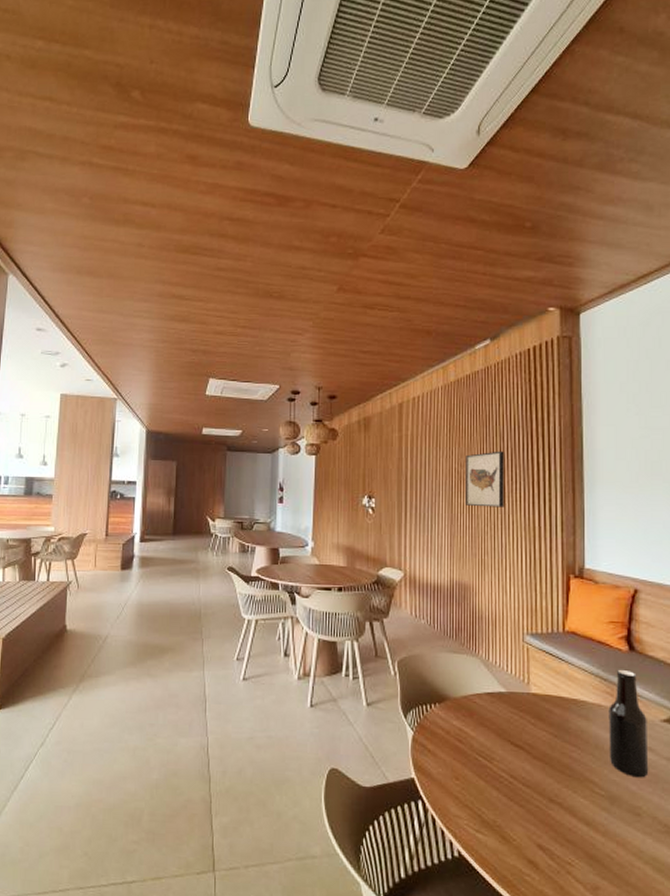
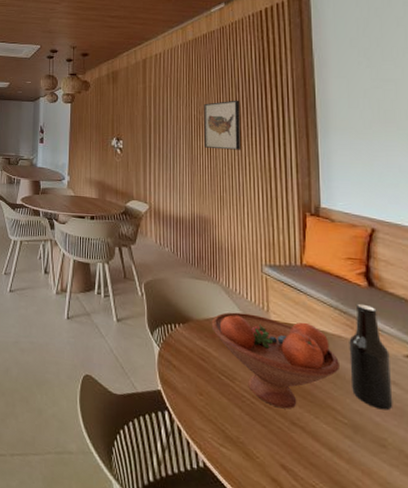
fruit bowl: none [469,687,598,786] -> present [211,312,339,410]

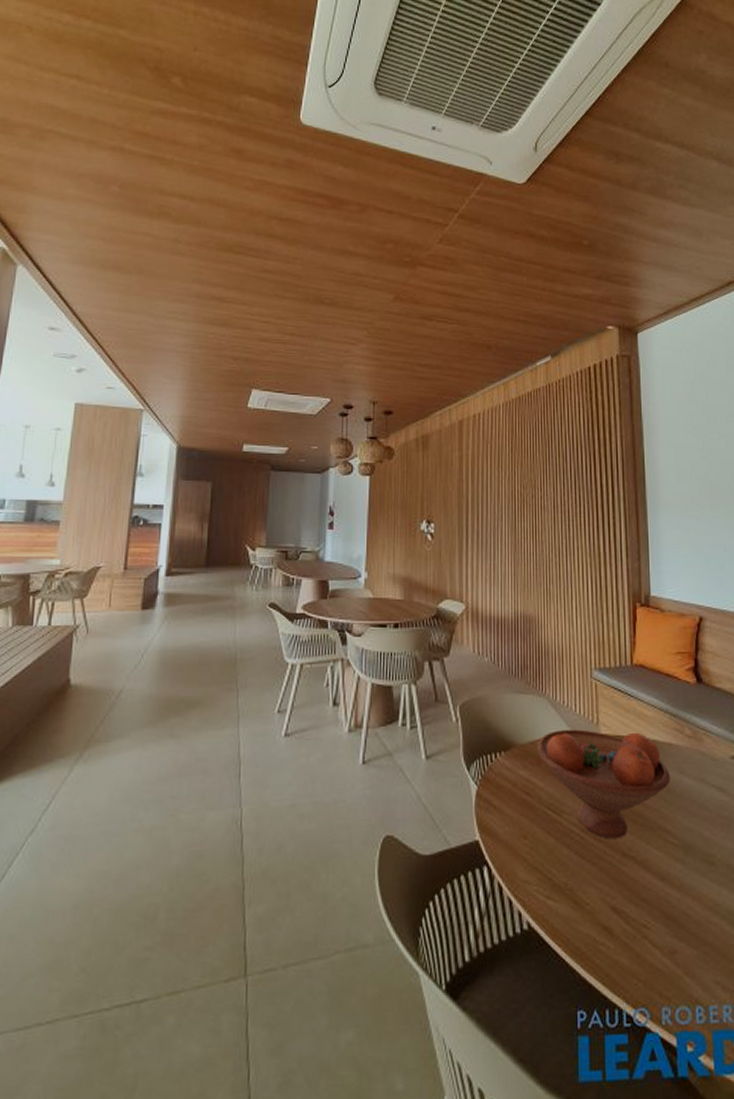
wall art: present [204,100,241,150] -> none [529,472,568,532]
beer bottle: present [349,303,393,411] -> none [679,703,721,822]

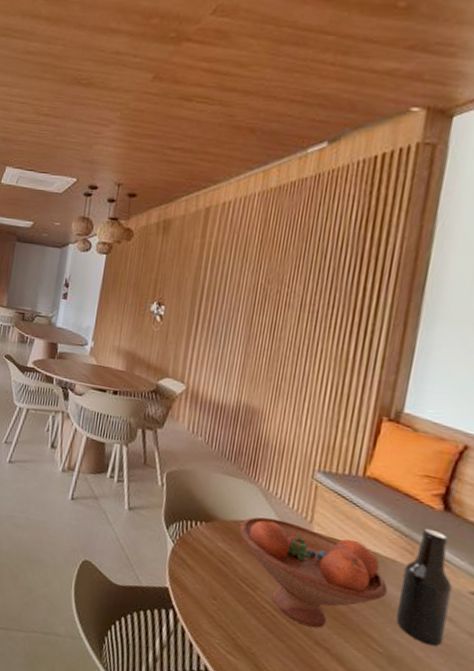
beer bottle: none [679,703,721,822] -> present [395,527,453,647]

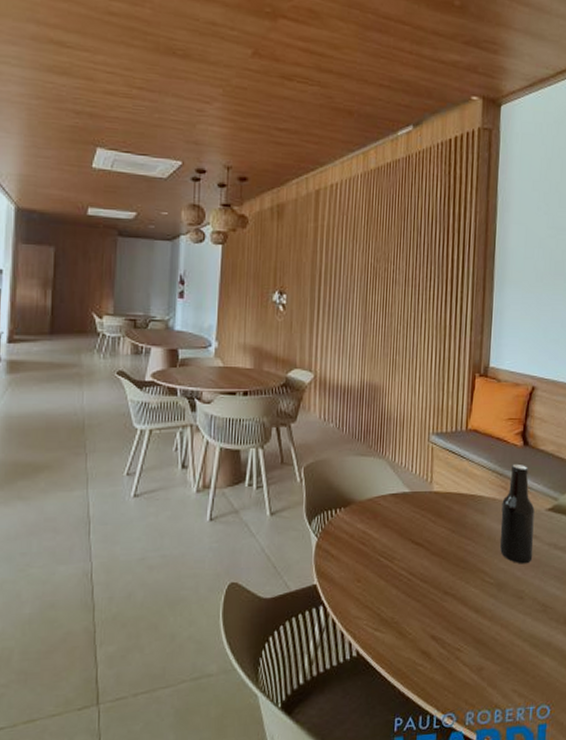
fruit bowl: present [239,517,388,629] -> none [374,487,492,580]

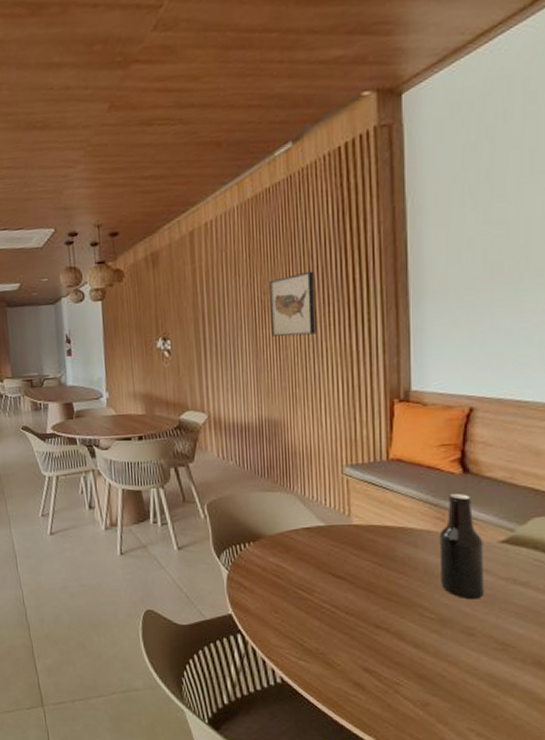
wall art: none [380,246,421,306] -> present [269,270,316,337]

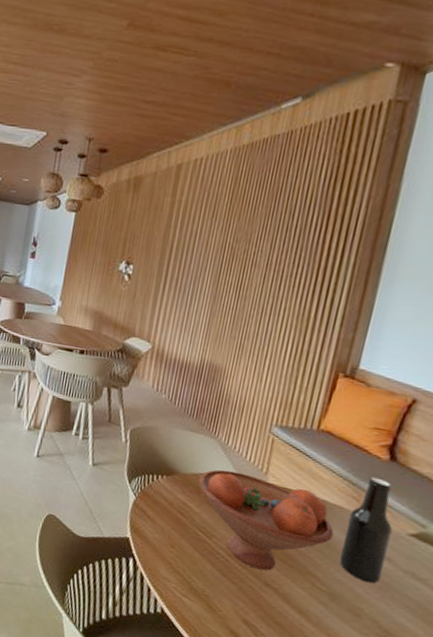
wall art: present [269,270,316,337] -> none [234,229,291,292]
fruit bowl: none [285,521,428,614] -> present [198,469,334,571]

